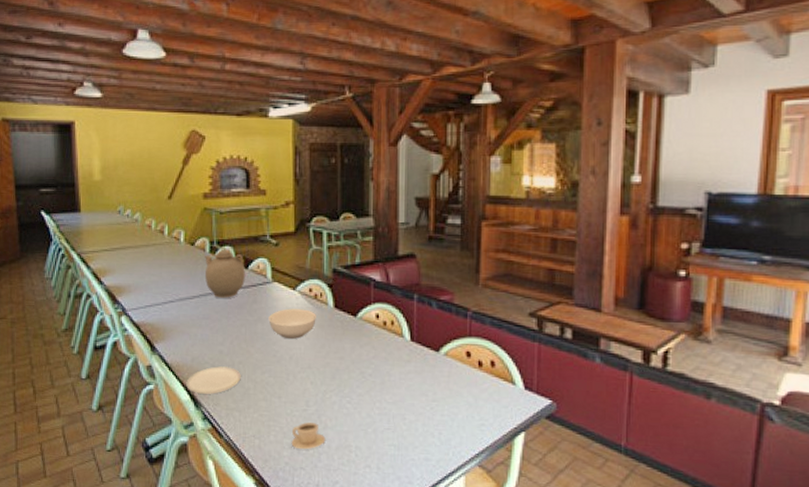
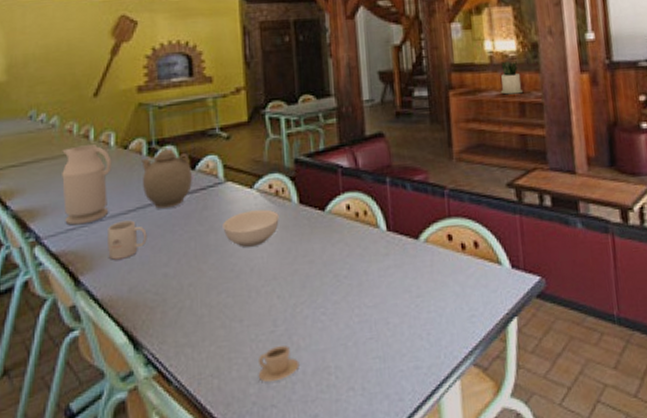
water jug: none [142,239,181,303] -> present [62,145,112,226]
mug: none [176,304,207,335] -> present [108,220,147,260]
plate: present [186,366,241,394] -> none [122,292,192,333]
planter: none [533,197,557,230] -> present [500,61,524,95]

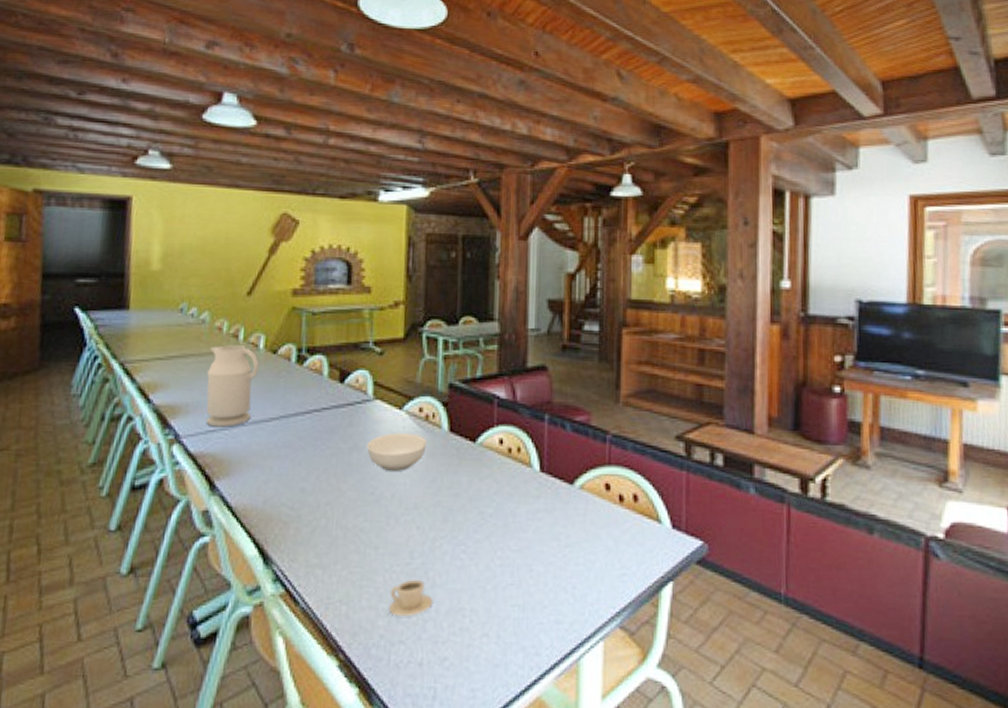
mug: present [108,220,147,260] -> none [246,428,288,468]
teapot: present [141,146,192,209] -> none [287,355,340,420]
planter: present [500,61,524,95] -> none [679,302,705,340]

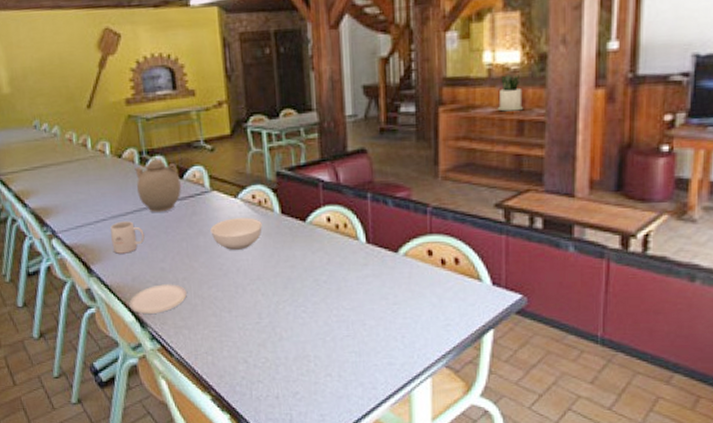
water jug: present [206,345,259,427] -> none [65,153,110,223]
mug: none [246,428,288,468] -> present [110,221,145,254]
plate: none [254,509,328,547] -> present [129,284,187,314]
teapot: none [287,355,340,420] -> present [134,156,181,212]
cup: present [388,579,433,617] -> none [246,334,282,363]
planter: none [679,302,705,340] -> present [497,74,524,112]

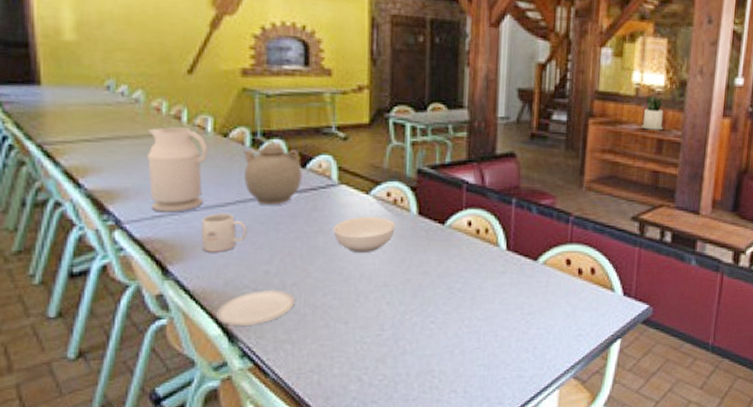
water jug: none [65,153,110,223] -> present [148,127,208,213]

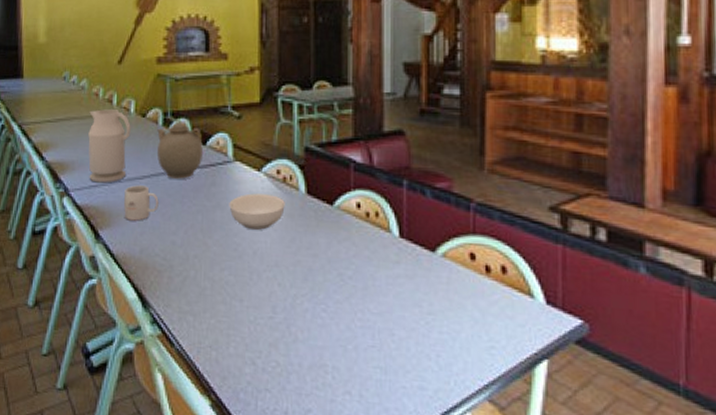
plate: present [216,290,295,326] -> none [133,260,196,293]
planter: present [641,95,664,131] -> none [552,63,583,103]

